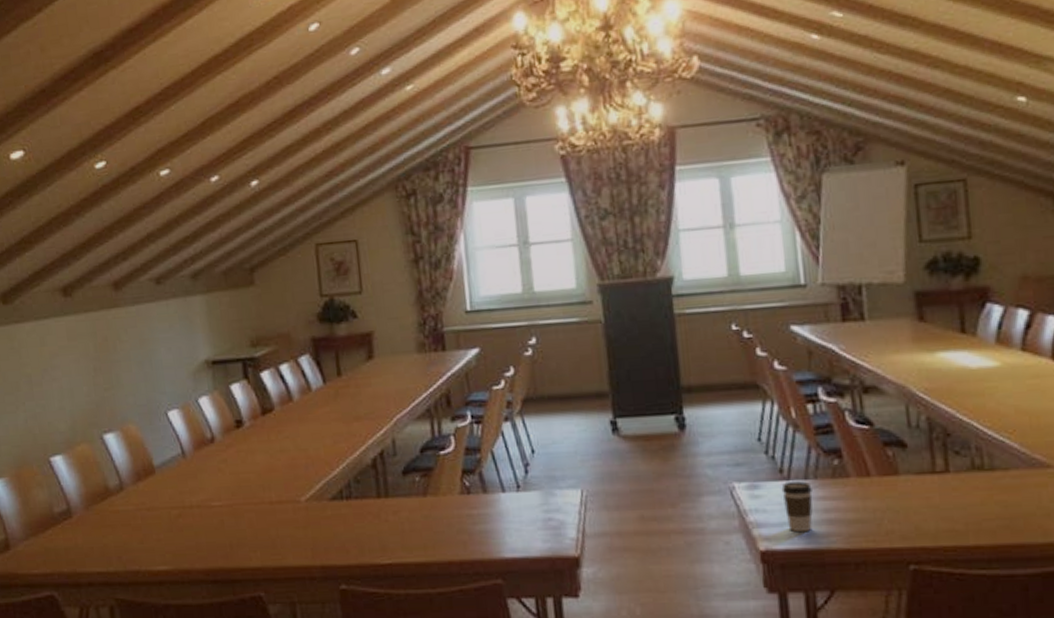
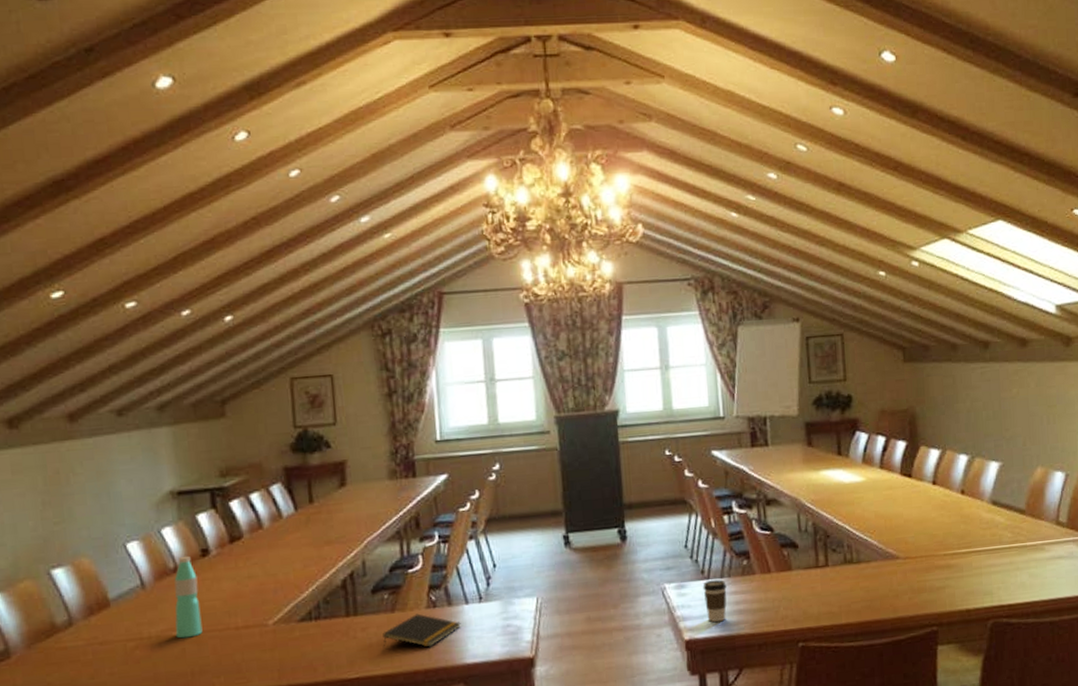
water bottle: none [211,426,239,510] -> present [174,555,203,639]
notepad: none [415,499,498,537] -> present [382,613,461,649]

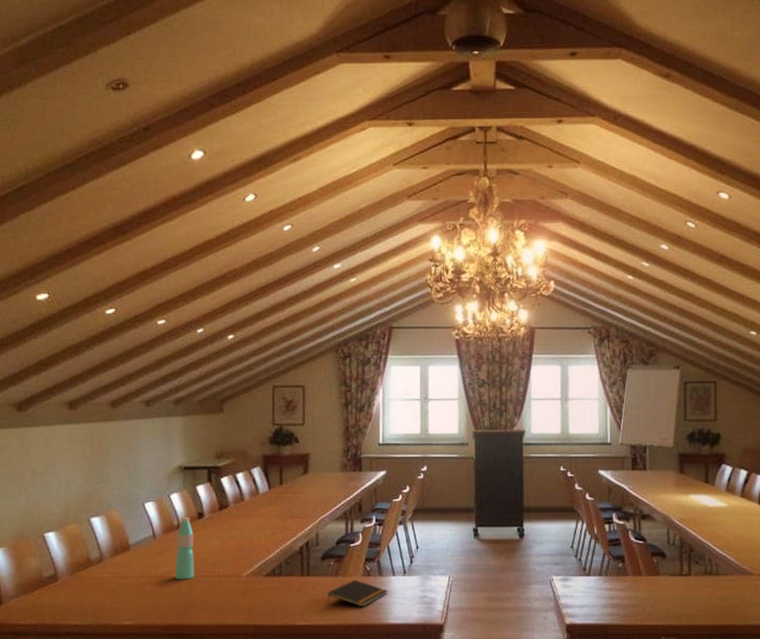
coffee cup: present [703,579,727,623] -> none [584,577,604,612]

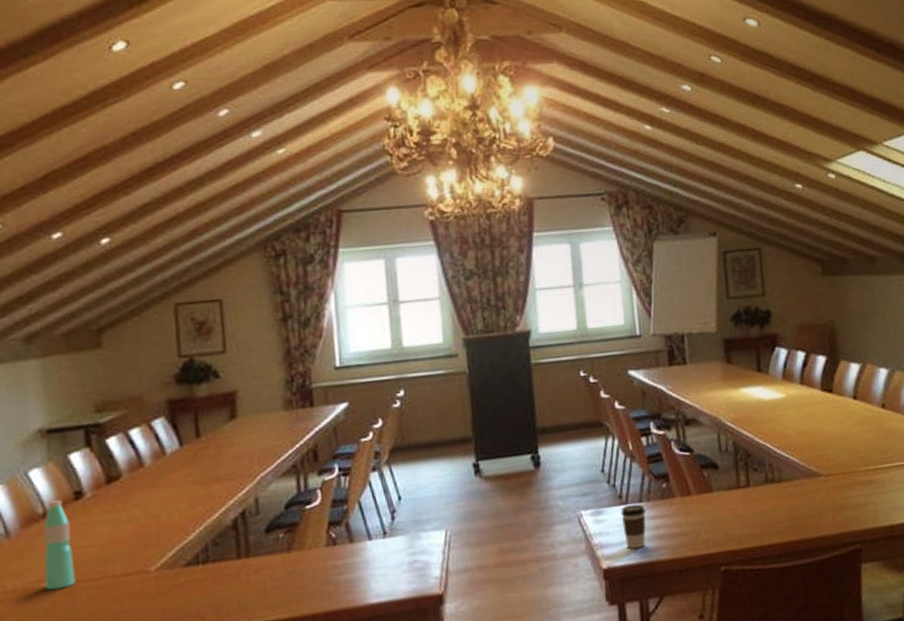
notepad: present [327,579,388,607] -> none [278,552,364,592]
coffee cup: none [584,577,604,612] -> present [621,504,646,549]

